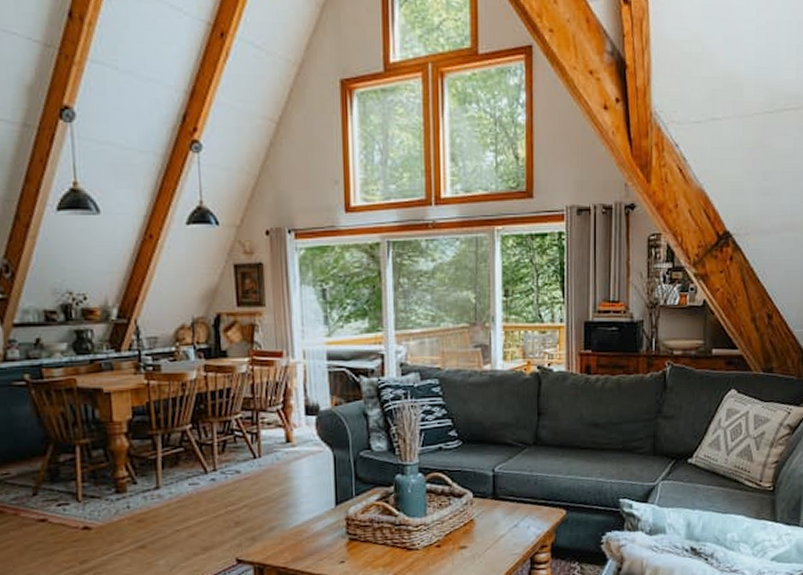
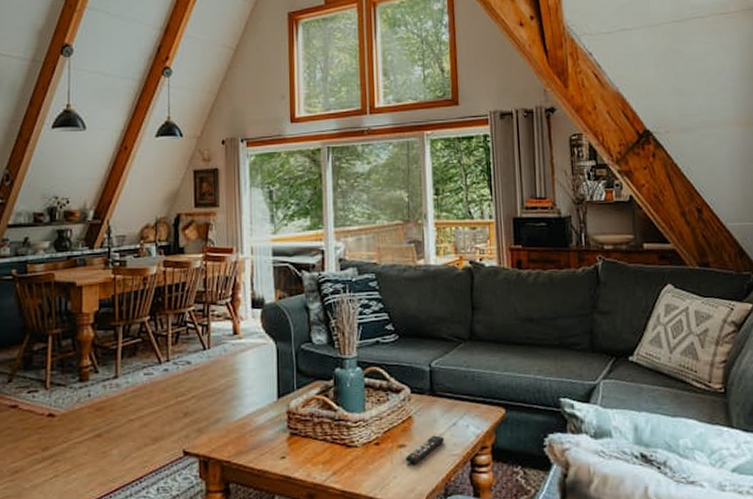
remote control: none [466,536,505,563] -> present [405,435,444,464]

